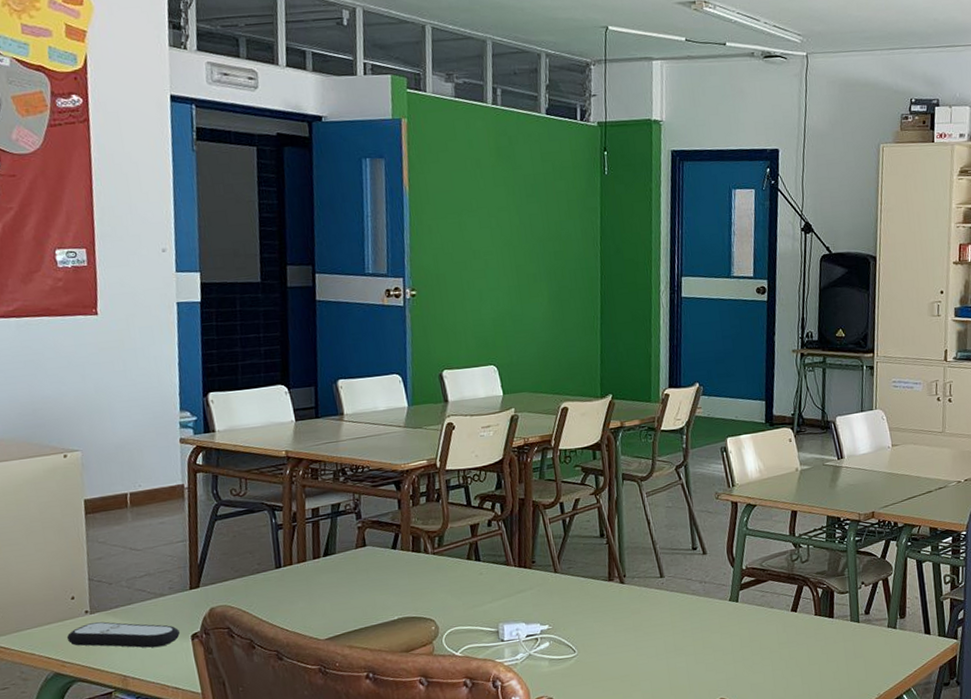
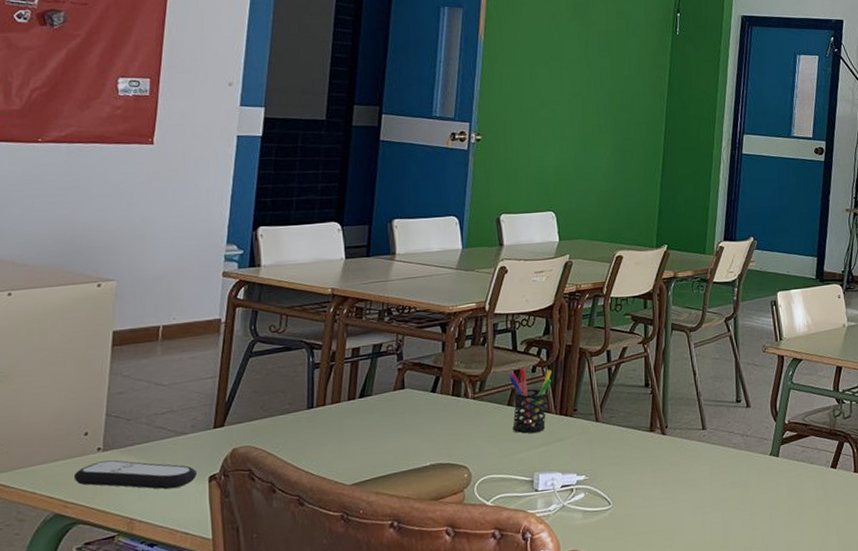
pen holder: none [465,522,509,586] -> present [508,367,552,434]

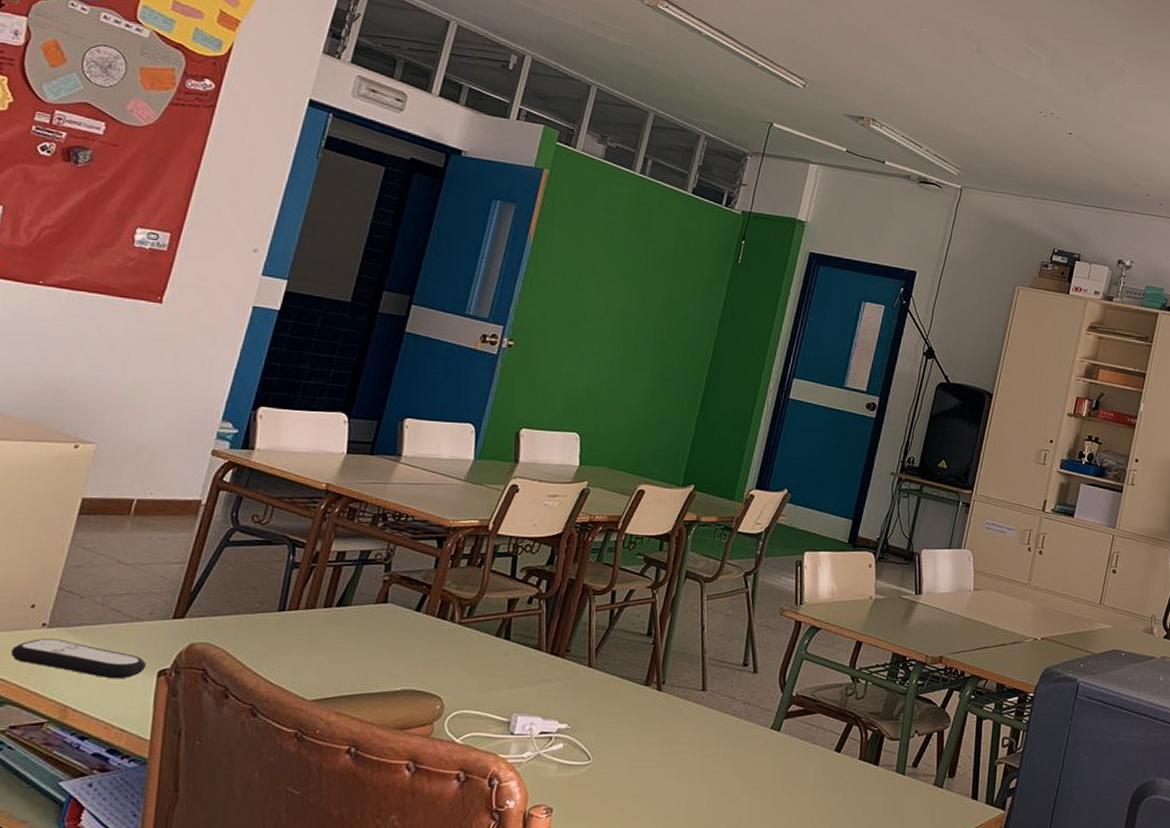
pen holder: present [508,367,552,434] -> none [497,597,549,670]

